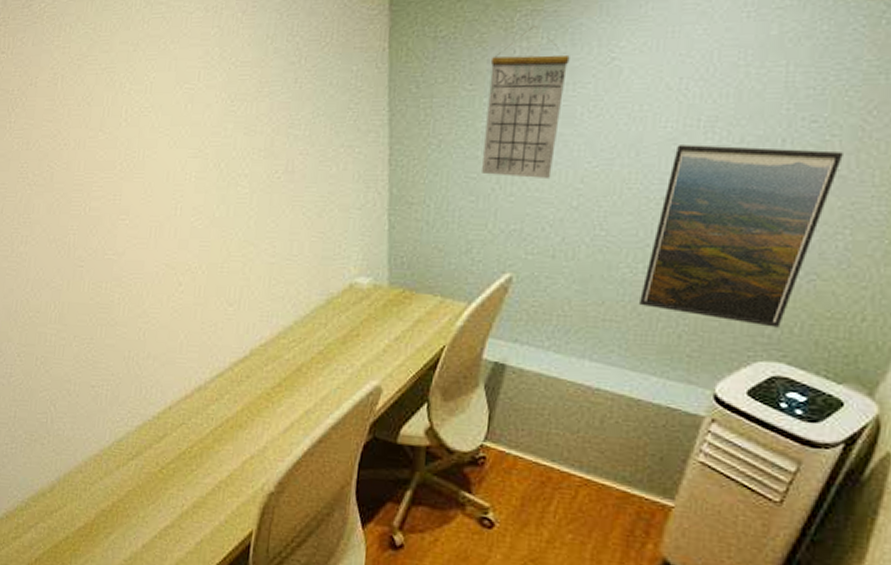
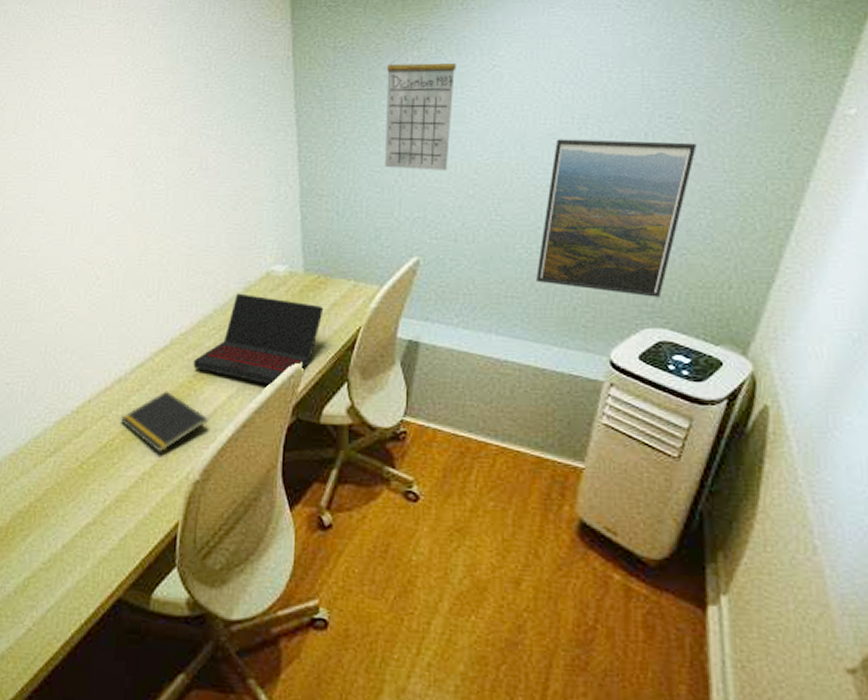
notepad: none [199,401,285,463] -> present [120,391,208,453]
laptop: none [271,305,407,402] -> present [193,293,324,386]

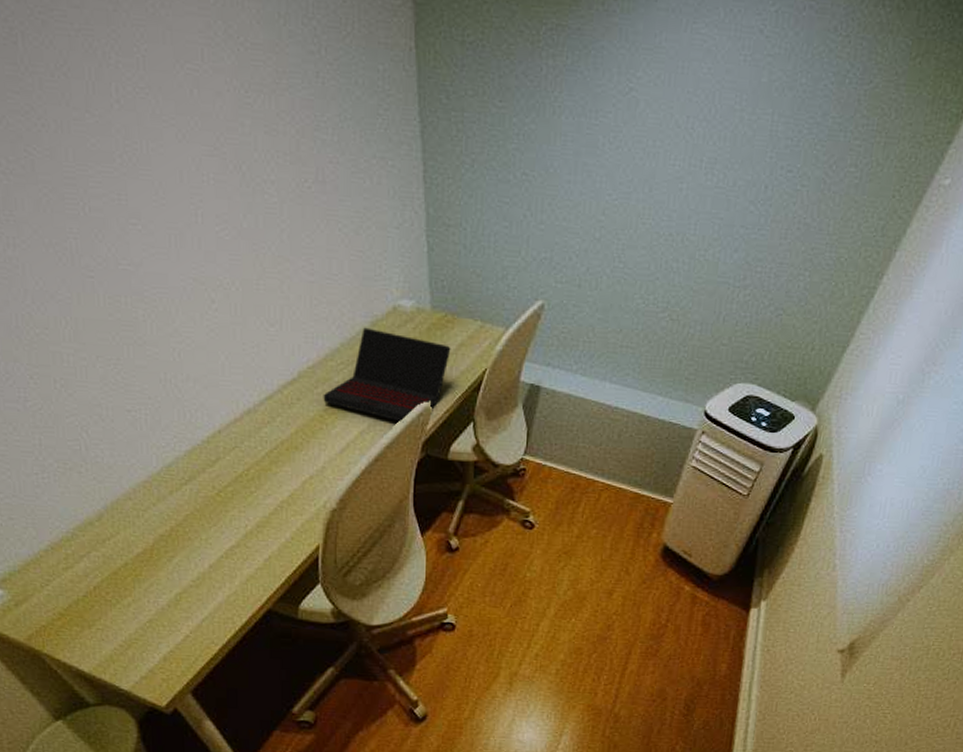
notepad: present [120,391,208,453] -> none [253,424,341,483]
calendar: present [385,38,456,171] -> none [514,43,593,210]
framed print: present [536,139,697,297] -> none [650,184,809,355]

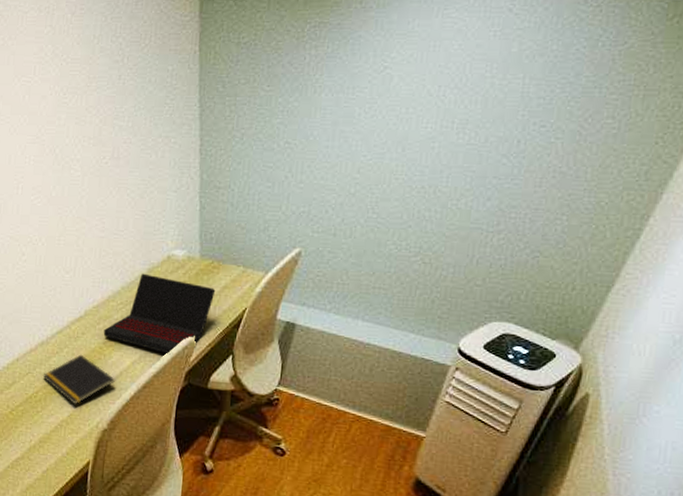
notepad: none [253,424,341,483] -> present [43,354,115,405]

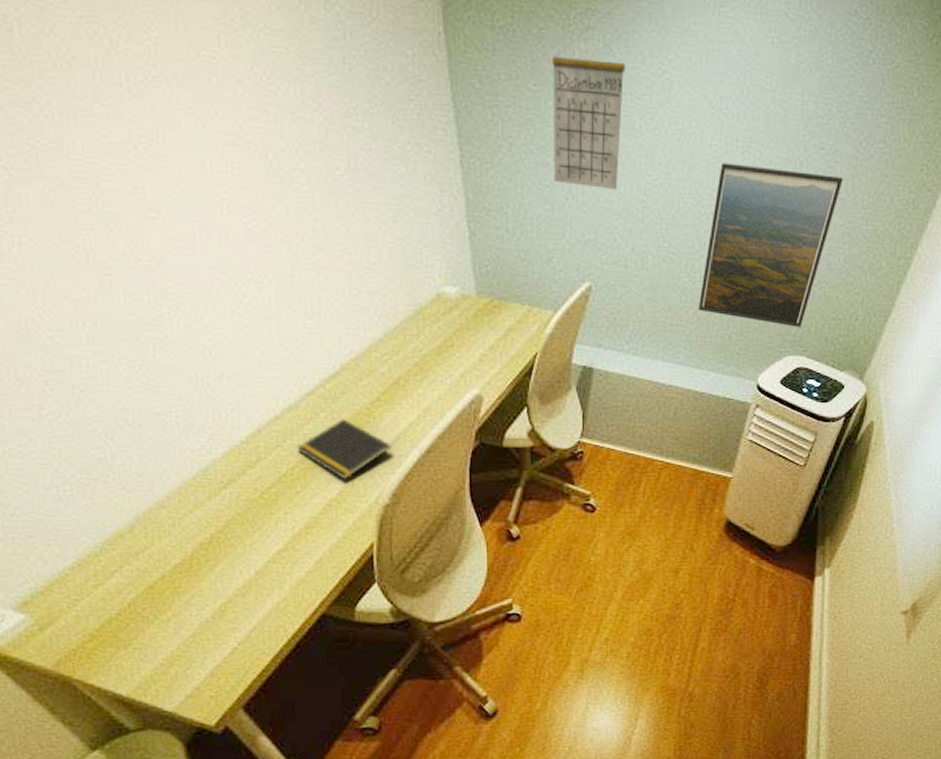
laptop: present [103,273,216,355] -> none [368,316,500,412]
calendar: none [277,36,350,170] -> present [551,27,626,191]
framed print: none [402,143,564,295] -> present [699,163,843,327]

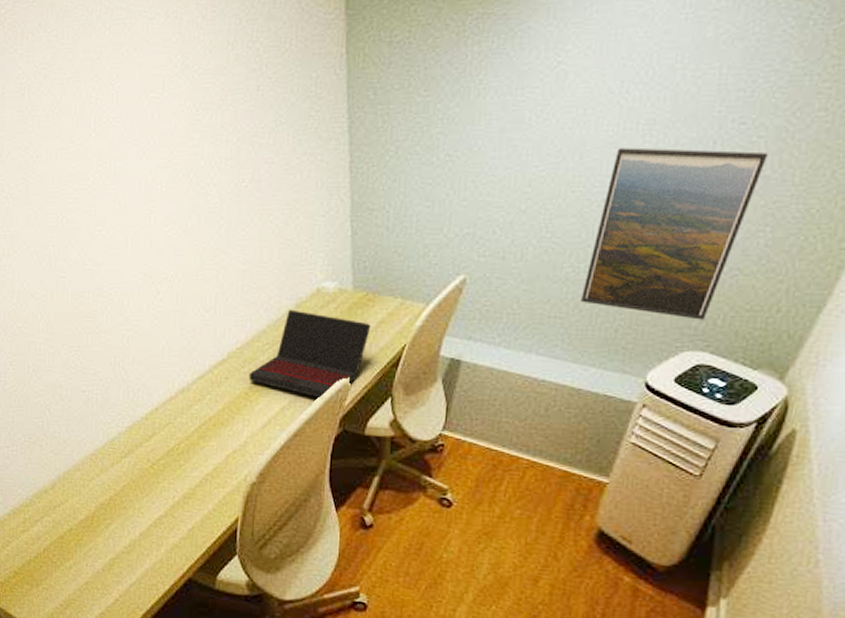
notepad: present [296,418,391,480] -> none [184,401,263,457]
laptop: none [368,316,500,412] -> present [248,309,371,399]
calendar: present [551,27,626,191] -> none [437,30,519,184]

